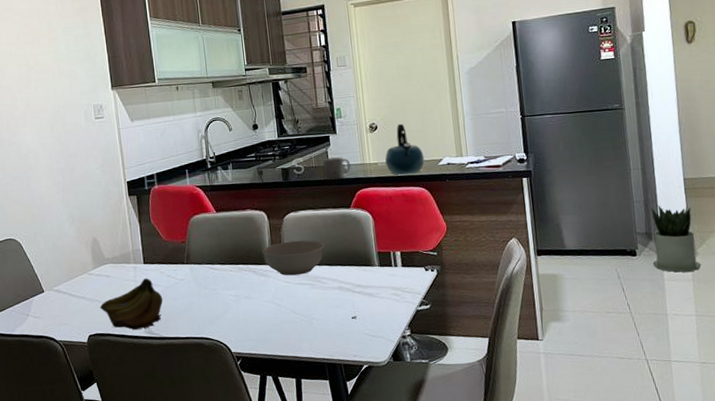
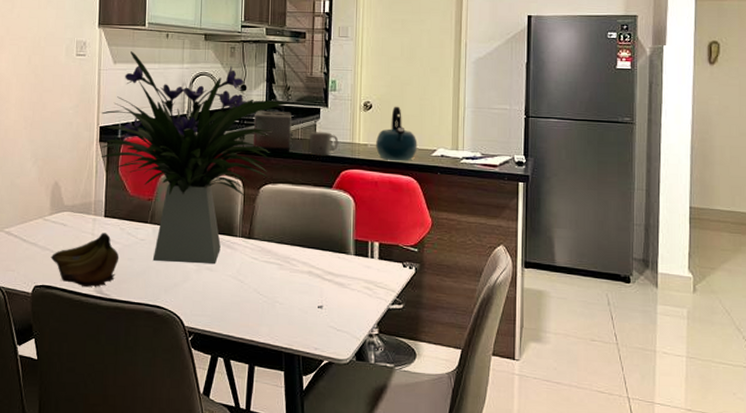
flower arrangement: none [126,107,298,297] -> present [101,51,287,265]
bowl: present [262,240,325,276] -> none [232,214,299,253]
toaster: none [269,143,308,185] -> present [252,111,293,154]
planter: present [650,205,702,273] -> none [646,232,699,308]

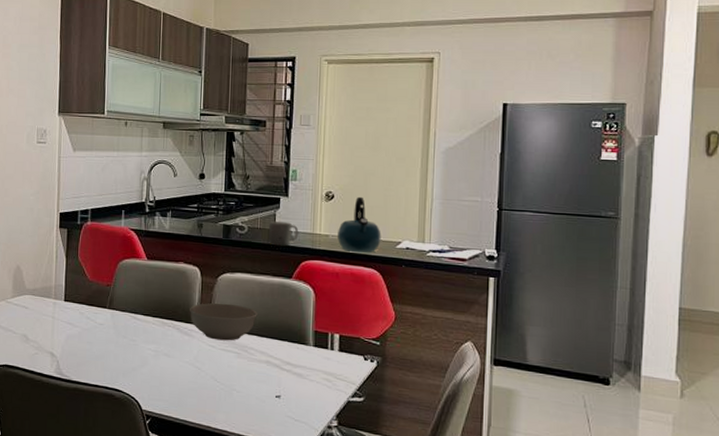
fruit: present [50,233,119,287] -> none [13,316,79,368]
flower arrangement: present [101,51,287,265] -> none [61,139,246,351]
bowl: none [232,214,299,253] -> present [190,303,258,341]
toaster: present [252,111,293,154] -> none [211,199,252,243]

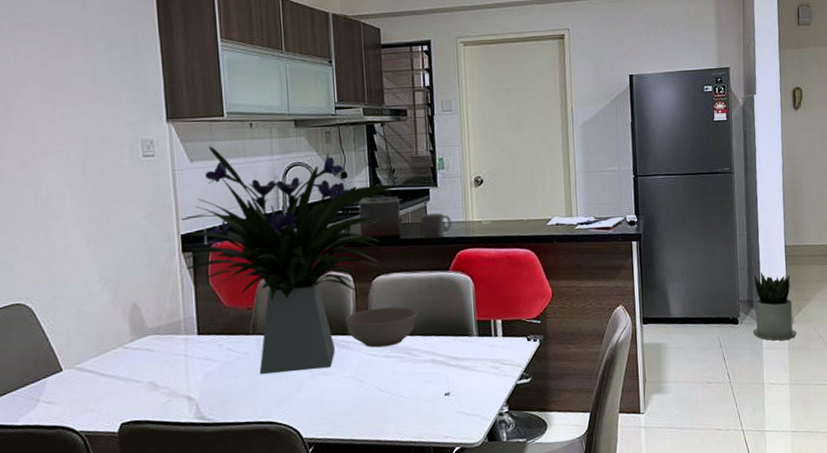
flower arrangement: none [61,139,246,351] -> present [181,146,393,374]
toaster: none [211,199,252,243] -> present [359,196,403,243]
kettle: present [338,196,381,253] -> none [490,178,532,235]
planter: none [627,333,687,414] -> present [752,272,798,341]

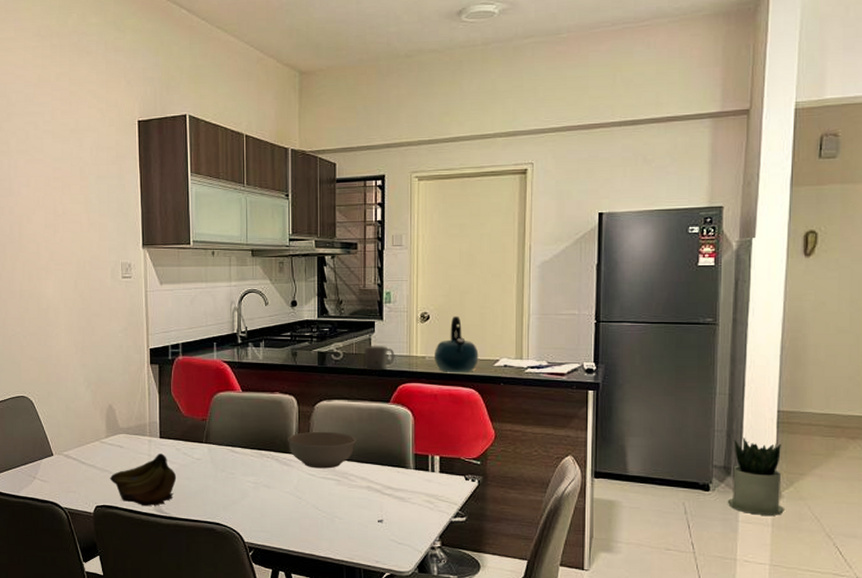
fruit: none [137,352,220,415] -> present [109,453,177,506]
flower arrangement: present [181,146,393,374] -> none [151,271,340,482]
toaster: present [359,196,403,243] -> none [305,326,347,369]
kettle: none [490,178,532,235] -> present [435,316,479,373]

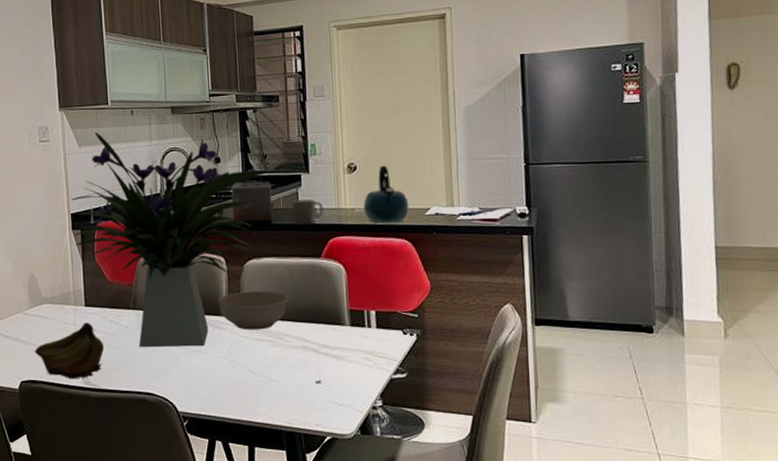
flower arrangement: none [151,271,340,482] -> present [71,132,265,347]
toaster: none [305,326,347,369] -> present [231,181,275,227]
planter: present [727,437,786,515] -> none [672,276,732,356]

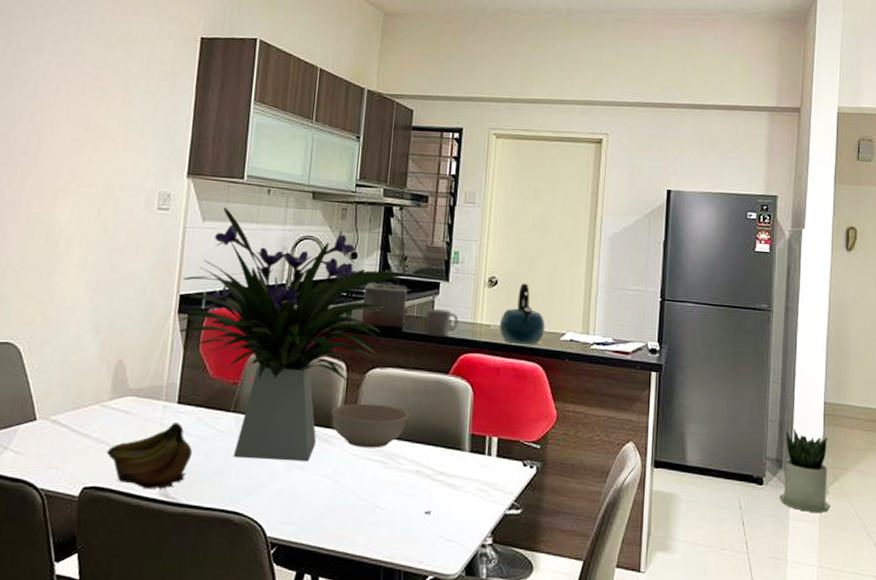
planter: none [672,276,732,356] -> present [779,429,831,513]

